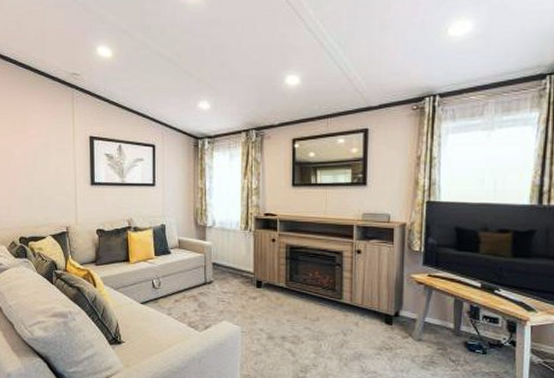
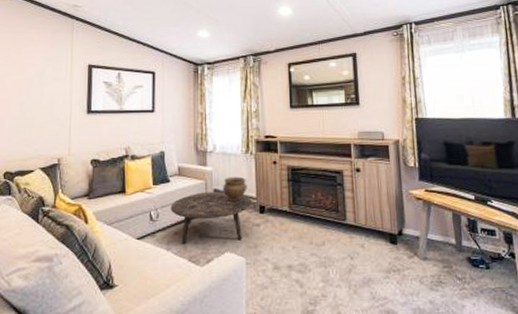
coffee table: none [171,265,249,312] -> present [171,191,252,245]
ceramic pot: none [220,252,245,275] -> present [222,176,247,202]

